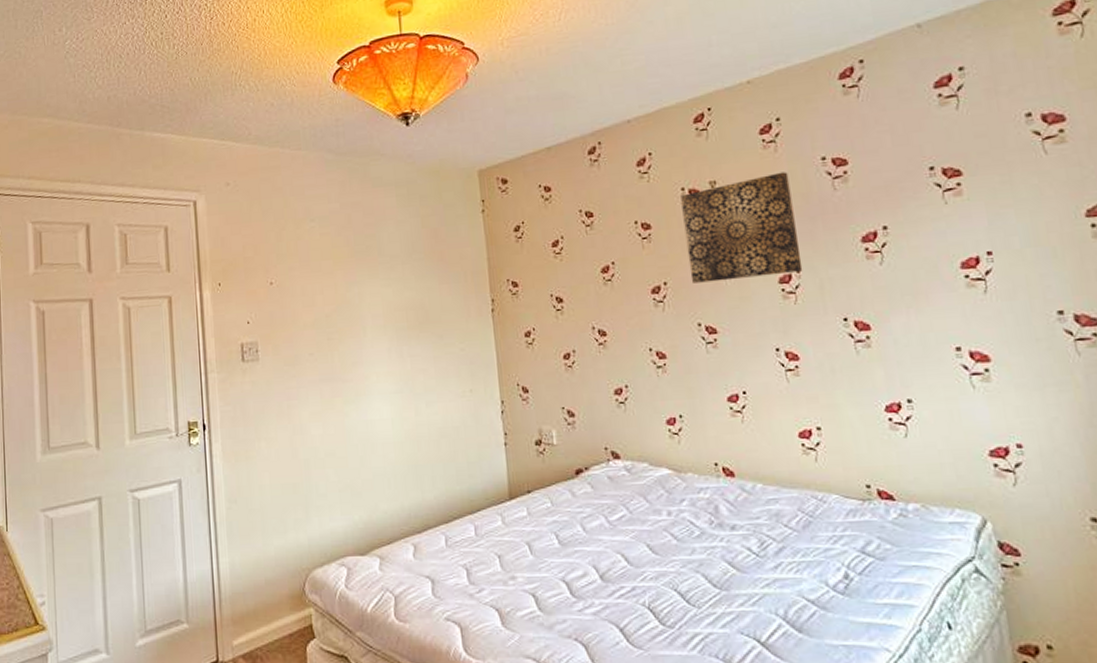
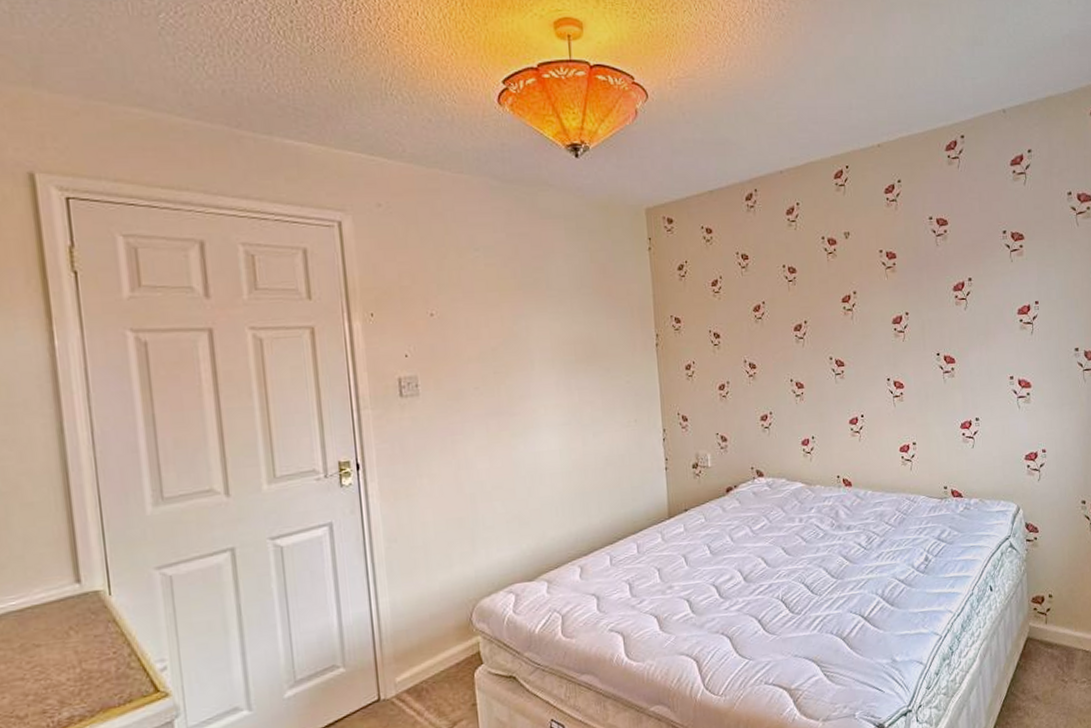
wall art: present [681,172,803,283] -> none [821,228,911,322]

